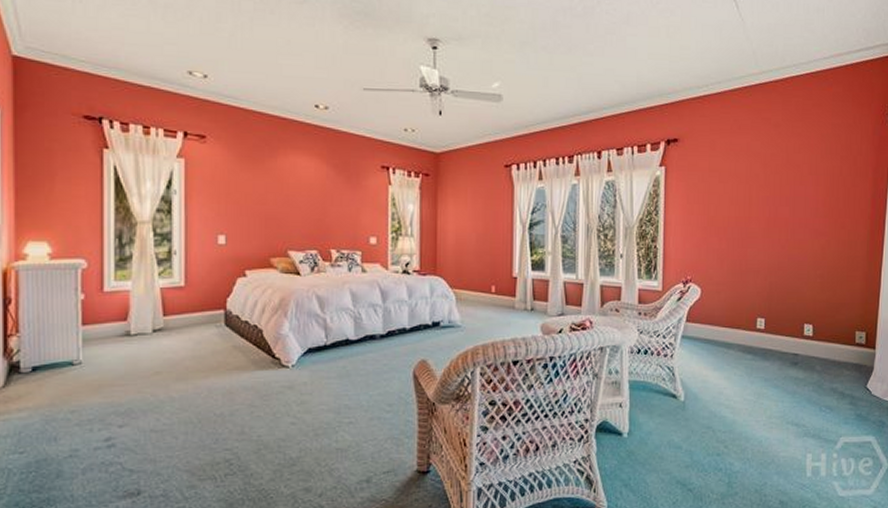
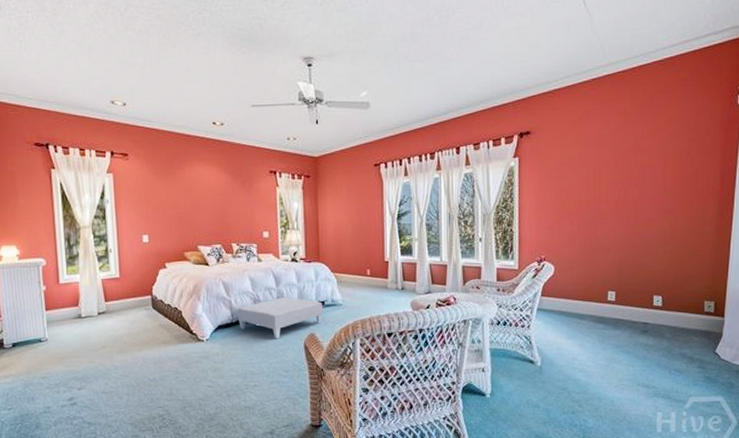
ottoman: none [332,315,438,366] -> present [237,296,323,339]

